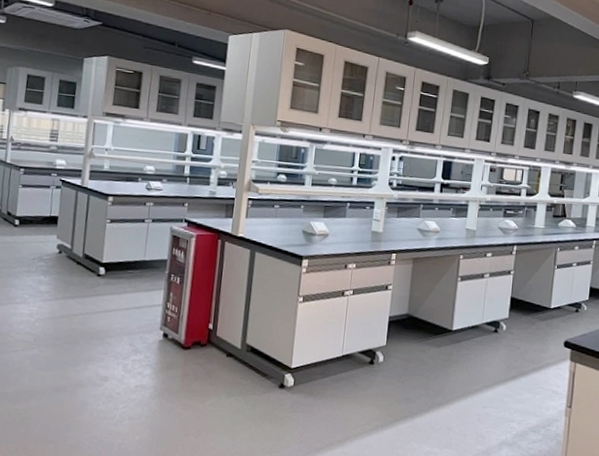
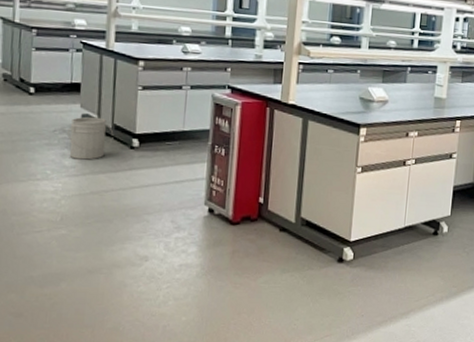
bucket: none [44,246,84,286] -> present [67,116,114,160]

